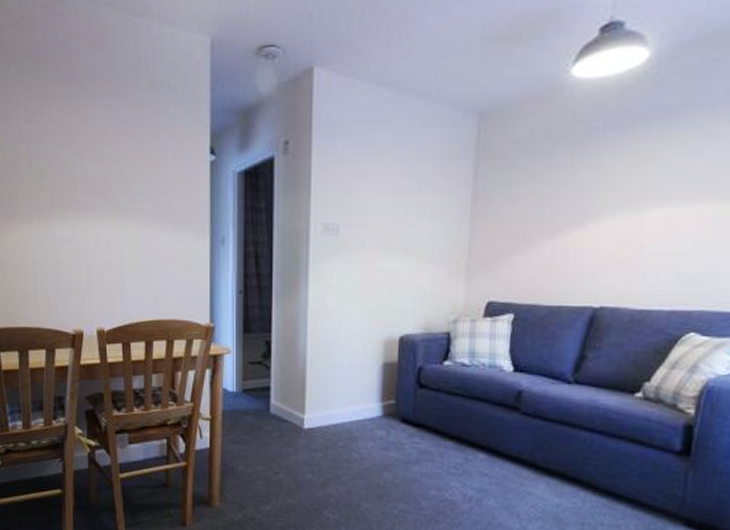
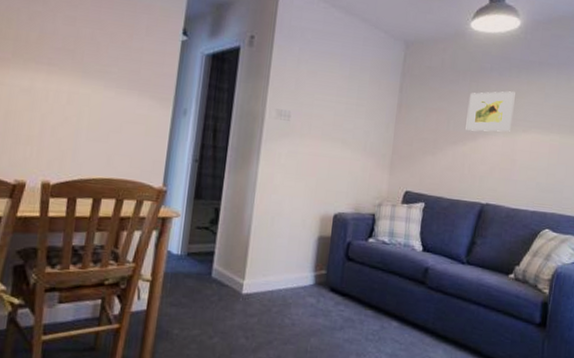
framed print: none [568,154,642,216] -> present [465,91,515,132]

